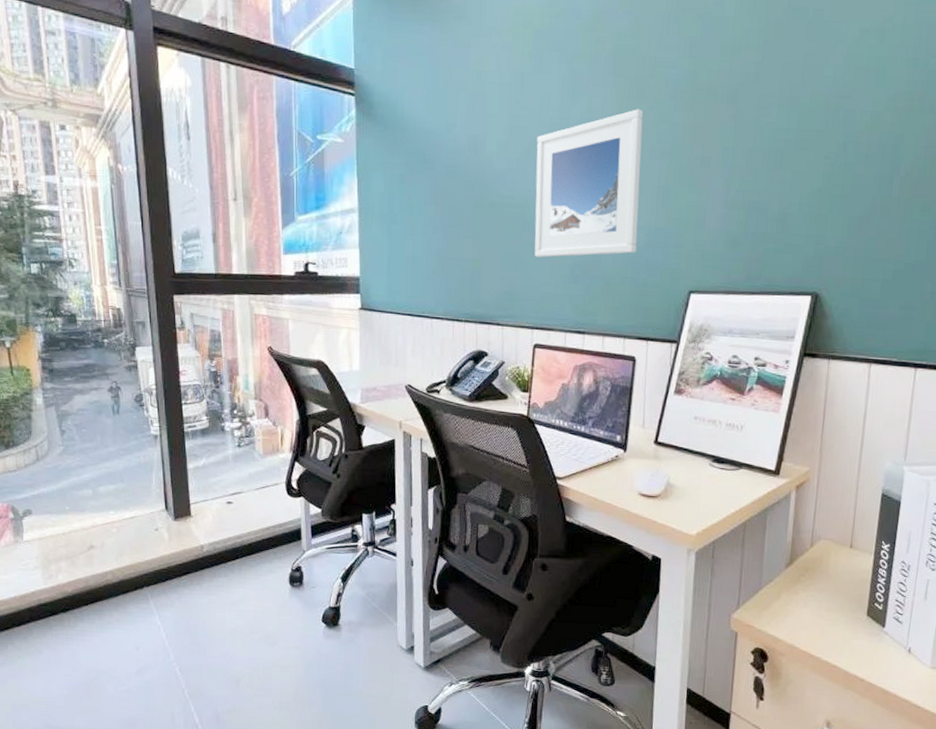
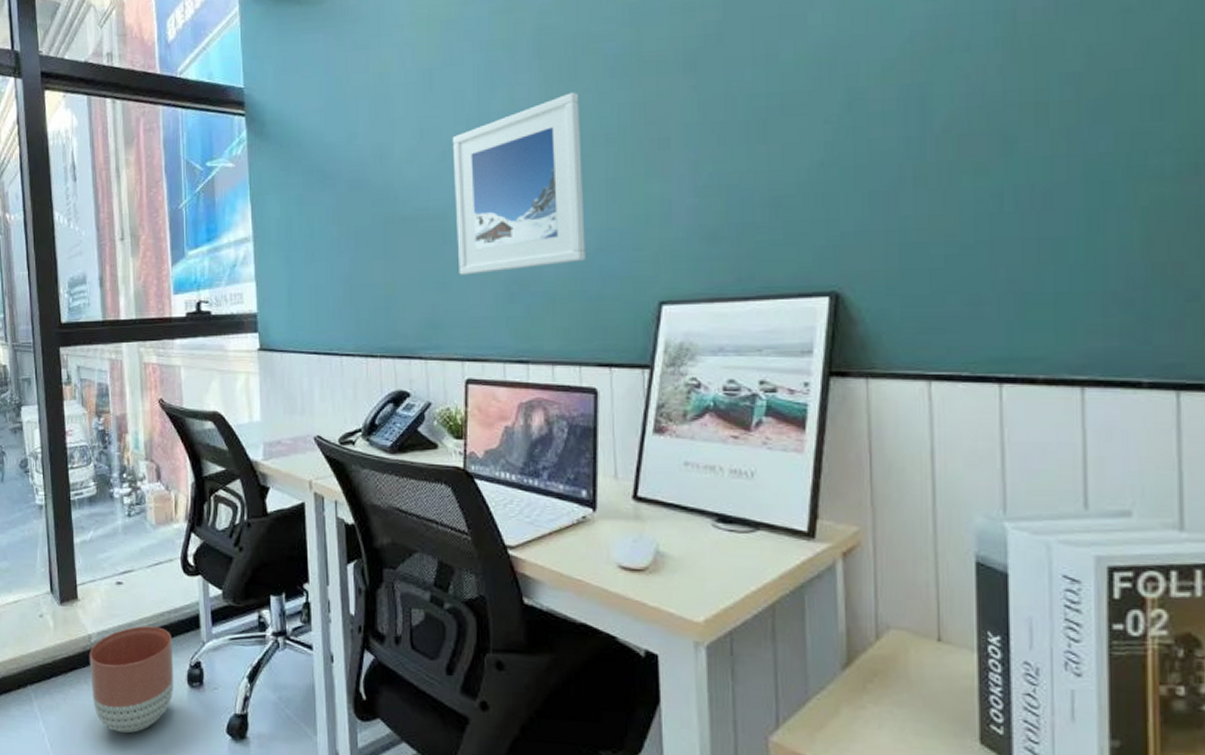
planter: none [201,538,278,624] -> present [89,626,174,734]

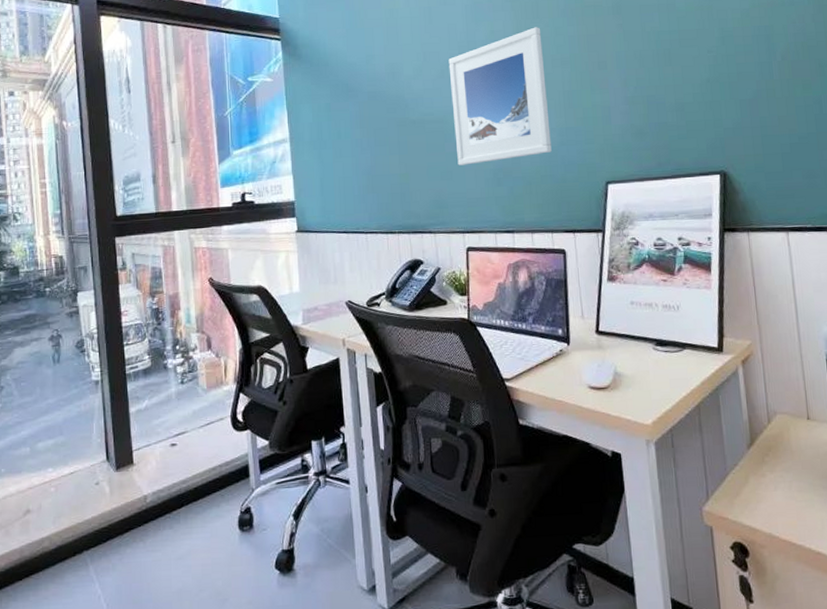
planter: present [89,626,174,734] -> none [144,480,226,583]

